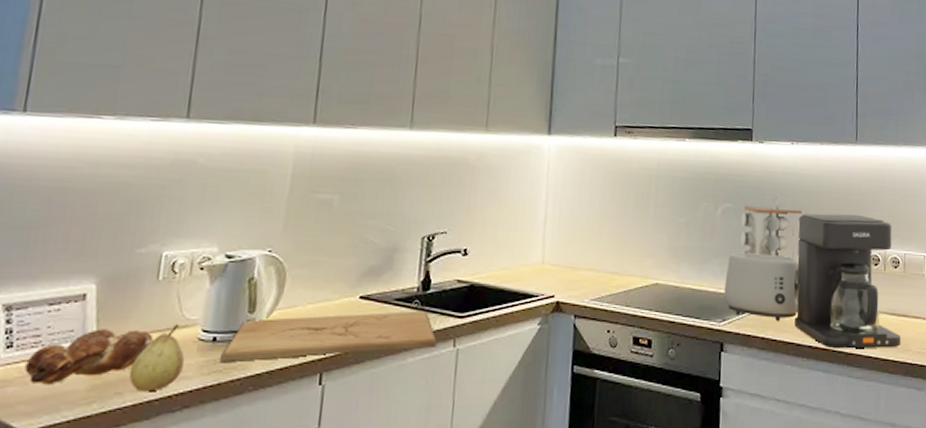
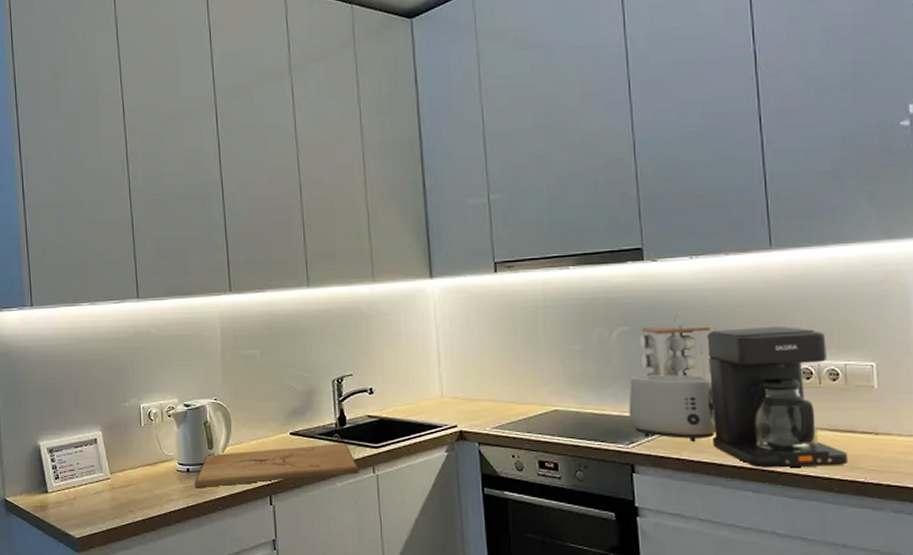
bread loaf: present [25,329,155,385] -> none [69,464,148,505]
fruit: present [128,323,185,392] -> none [135,459,170,511]

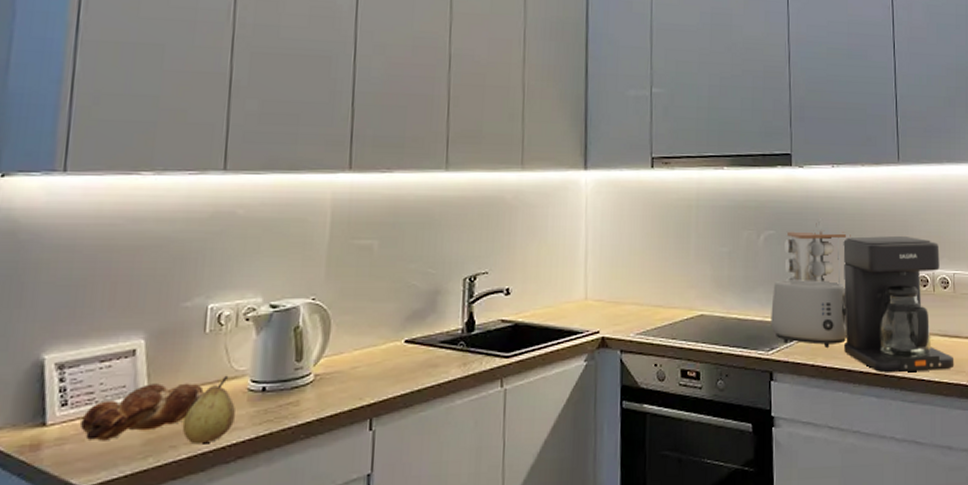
bread loaf: none [69,464,148,505] -> present [80,383,206,441]
fruit: none [135,459,170,511] -> present [182,375,235,445]
cutting board: present [195,444,359,488] -> none [271,353,485,413]

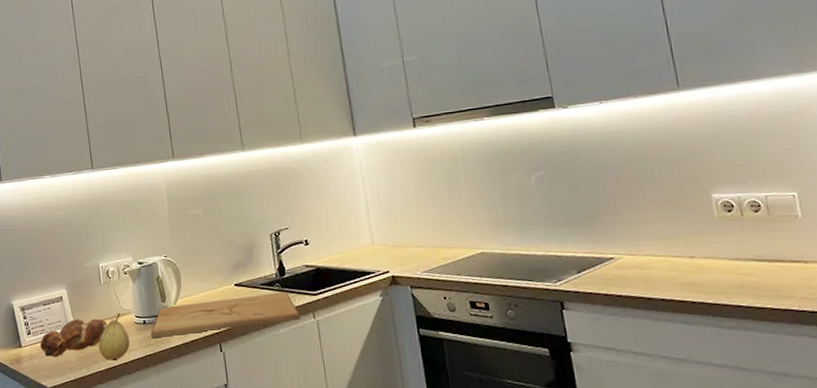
cutting board: none [271,353,485,413] -> present [151,292,301,339]
toaster: present [770,280,847,347] -> none [552,213,642,277]
spice rack: present [784,219,851,287] -> none [558,155,632,218]
coffee maker: present [843,235,954,373] -> none [623,162,780,301]

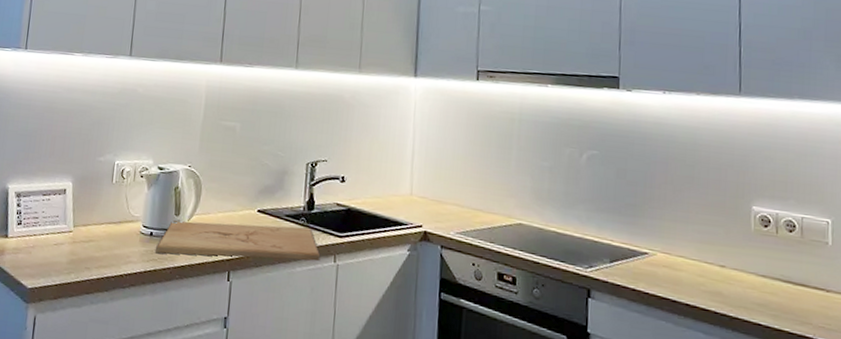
bread loaf: present [40,318,109,358] -> none [29,217,111,256]
fruit: present [98,312,130,361] -> none [94,218,131,270]

